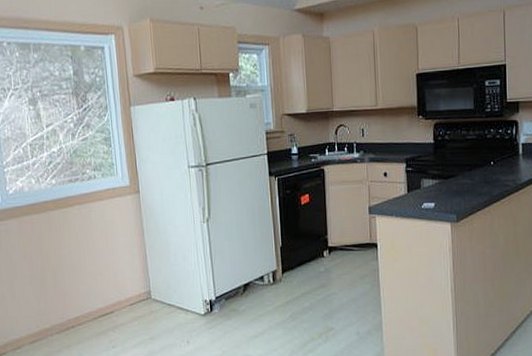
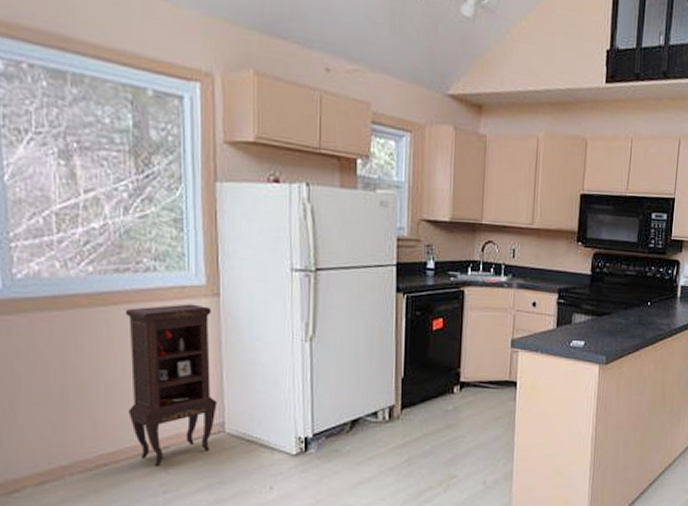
cabinet: none [77,201,145,327] -> present [125,304,217,467]

